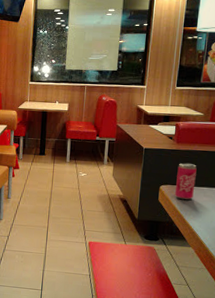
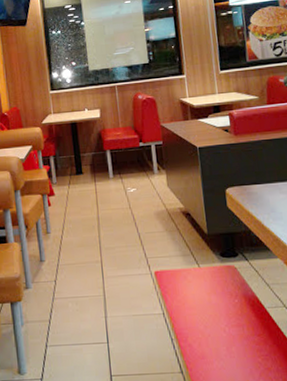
beverage can: present [174,162,197,200] -> none [241,156,268,202]

